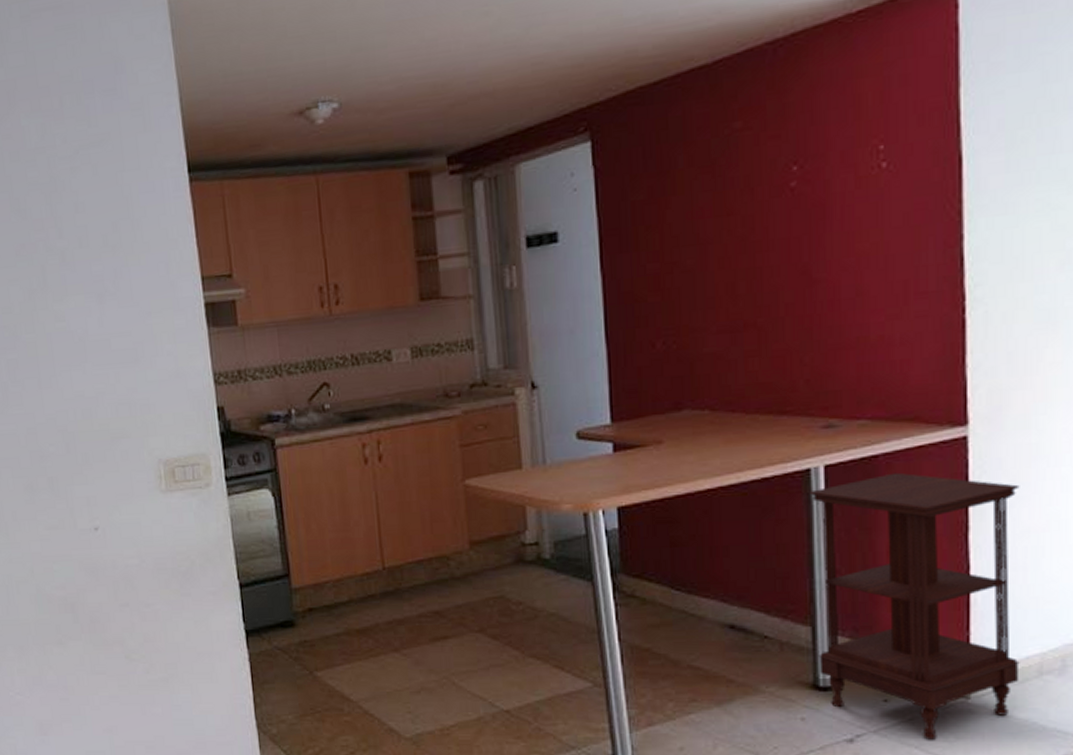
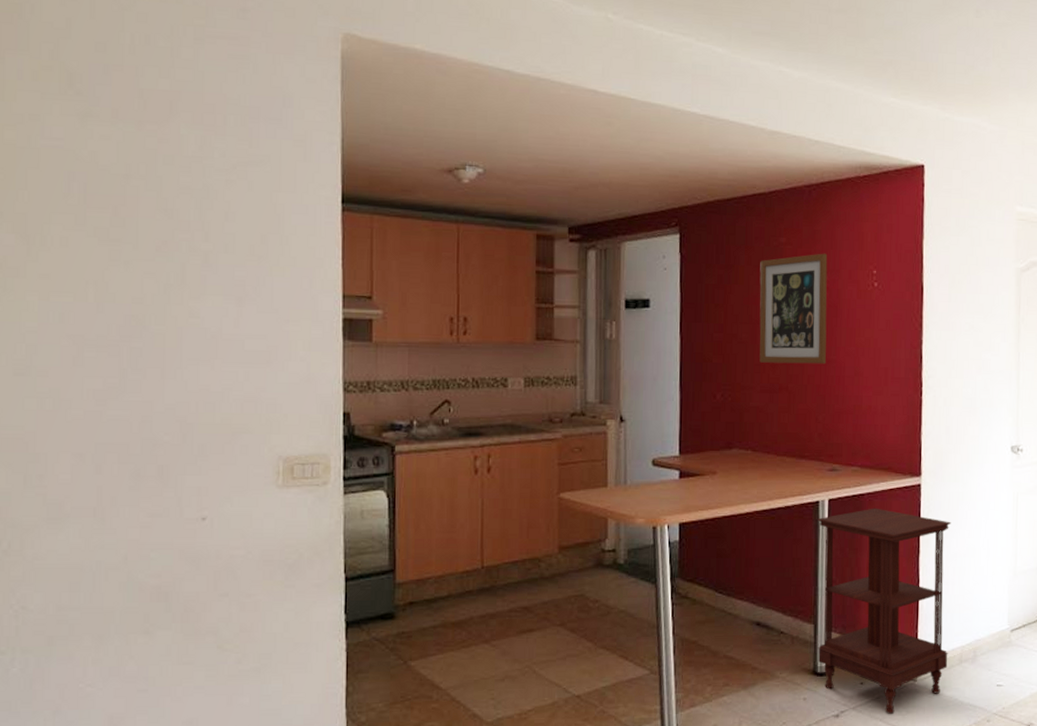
wall art: none [706,132,812,295] -> present [759,253,828,364]

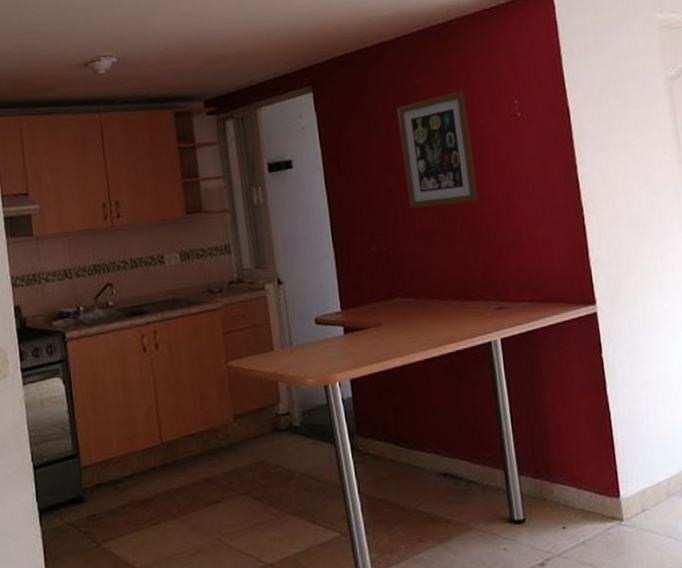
side table: present [817,508,952,714] -> none [492,342,655,558]

